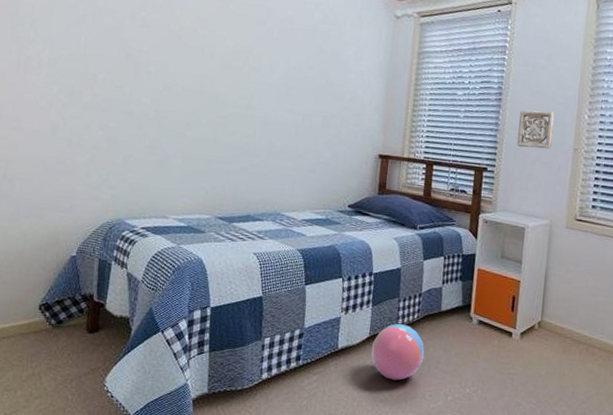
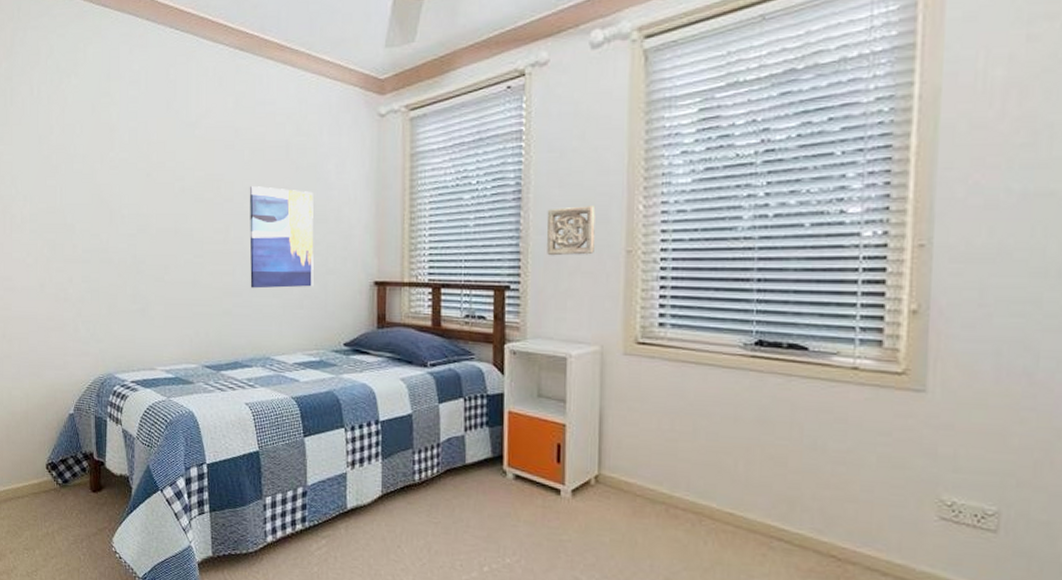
wall art: none [268,61,334,155] -> present [249,186,314,289]
ball: present [371,323,425,381] -> none [385,479,450,547]

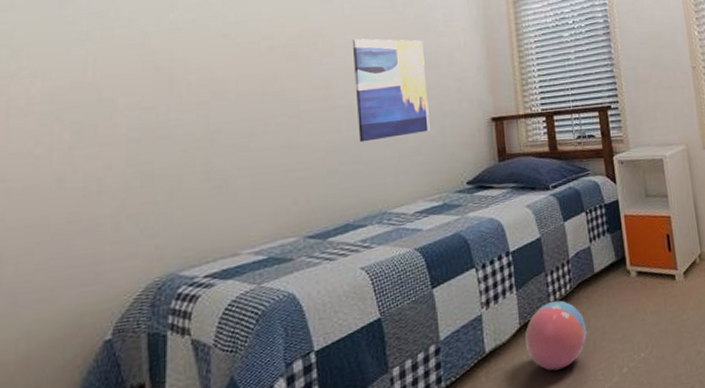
ball: none [385,479,450,547] -> present [525,300,587,371]
wall ornament: present [546,206,596,256] -> none [631,35,670,77]

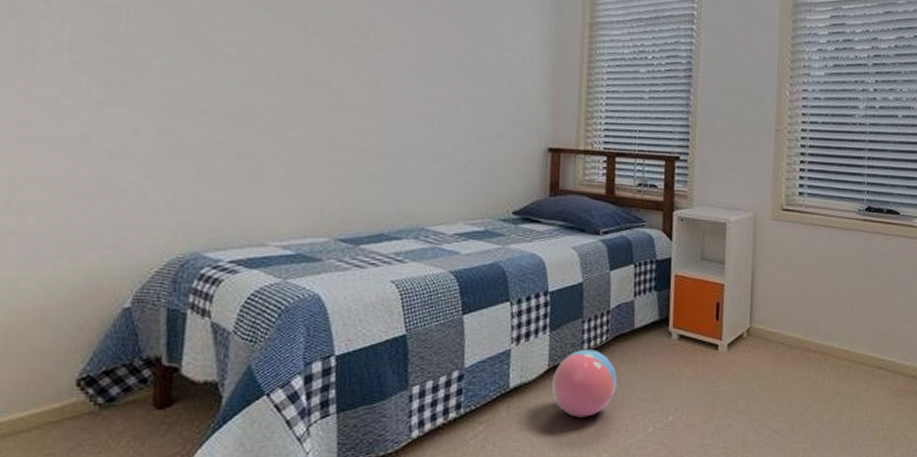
wall art: present [352,38,430,143] -> none [403,37,485,152]

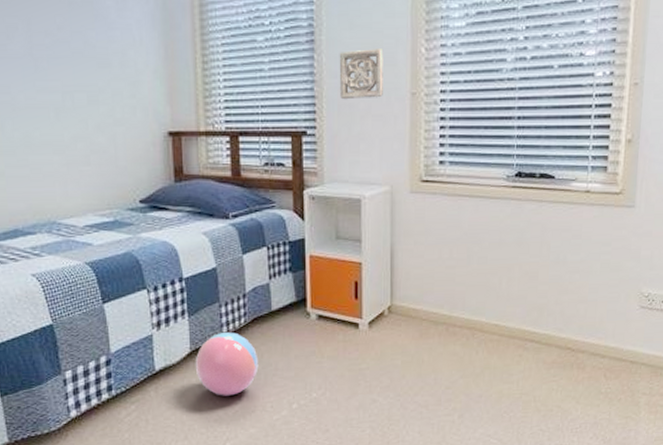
wall ornament: none [712,88,753,132] -> present [339,49,383,100]

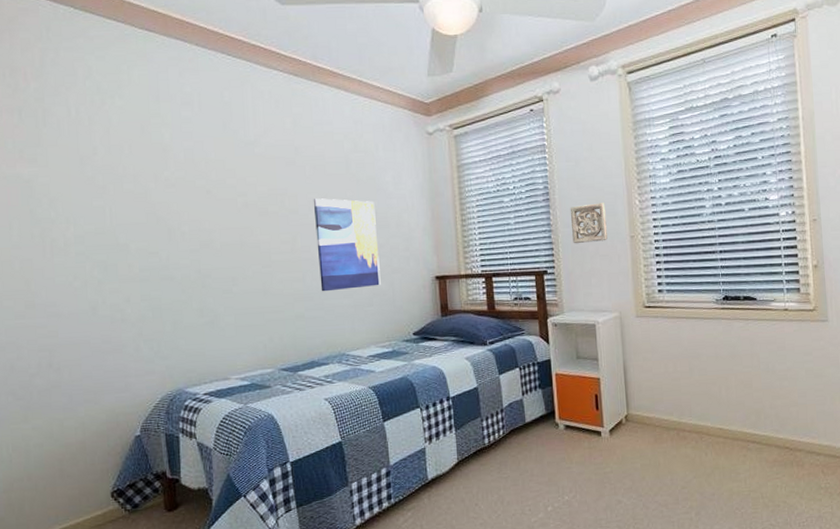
wall art: none [12,24,100,145] -> present [313,198,381,292]
ball: present [195,331,259,396] -> none [462,443,517,502]

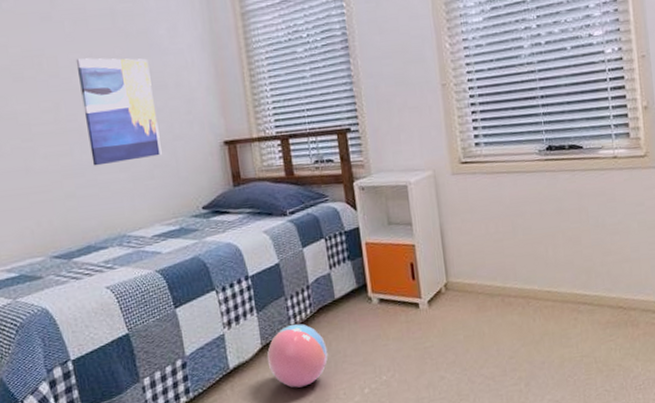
ball: none [462,443,517,502] -> present [267,323,328,388]
wall ornament: present [570,203,608,244] -> none [372,48,416,97]

